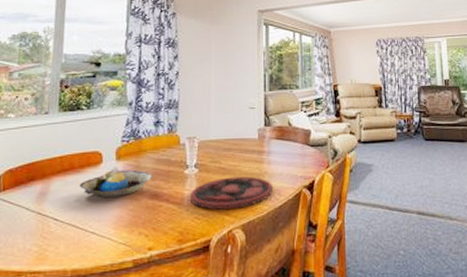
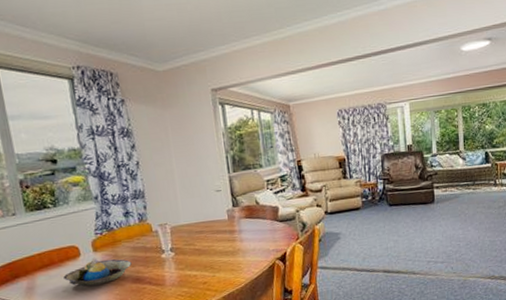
plate: present [189,176,273,210] -> none [170,254,248,287]

